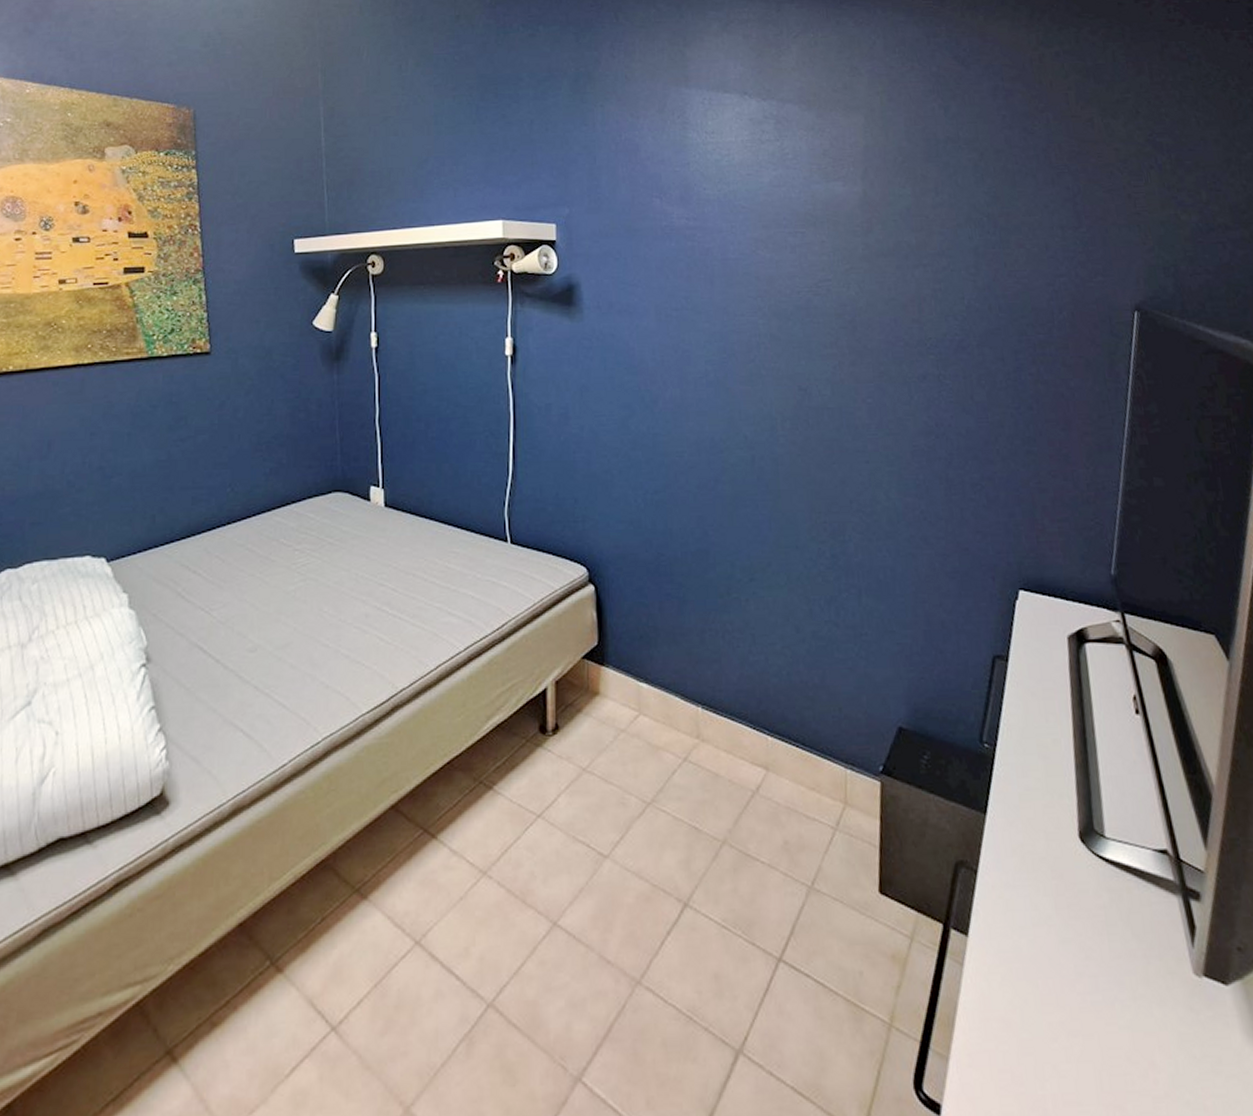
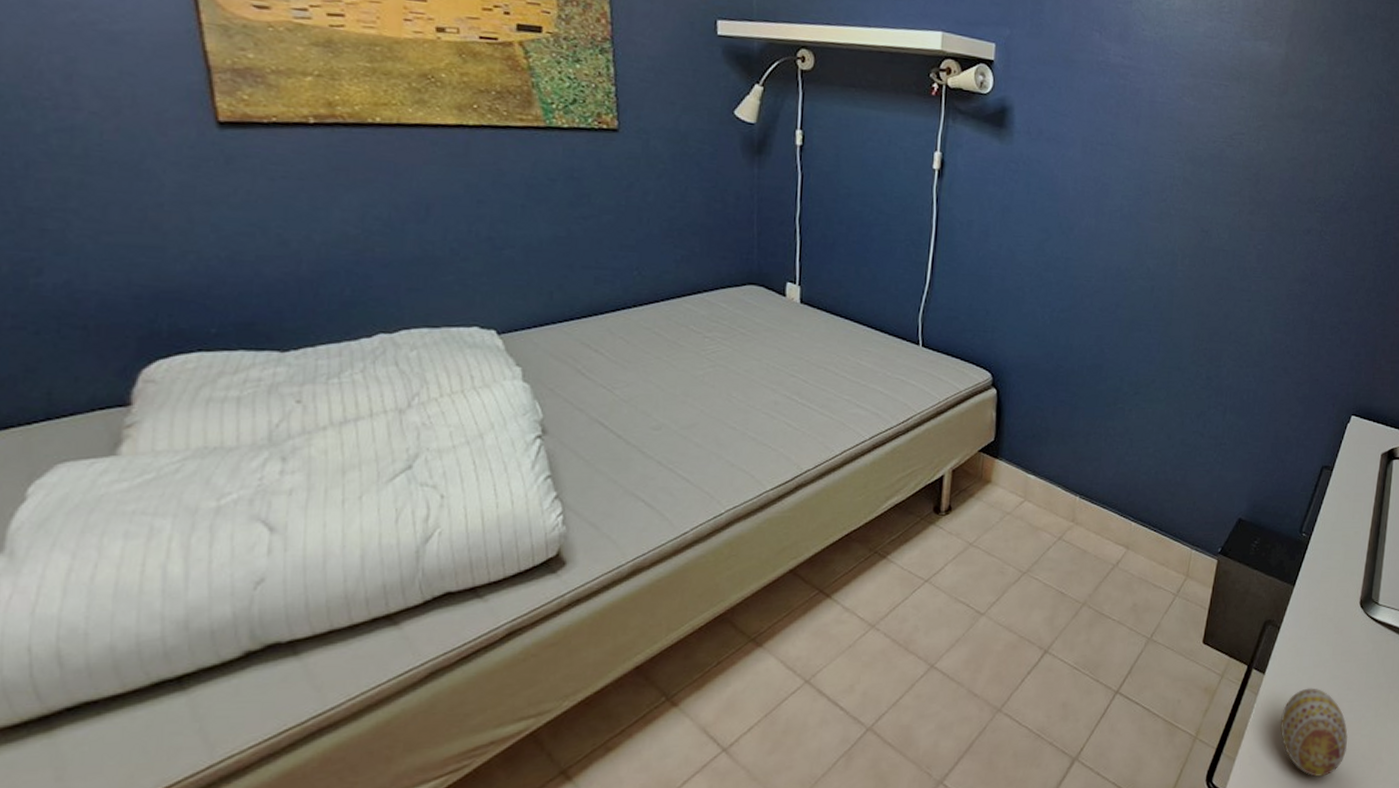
decorative egg: none [1000,956,1103,1089] -> present [1280,688,1348,778]

